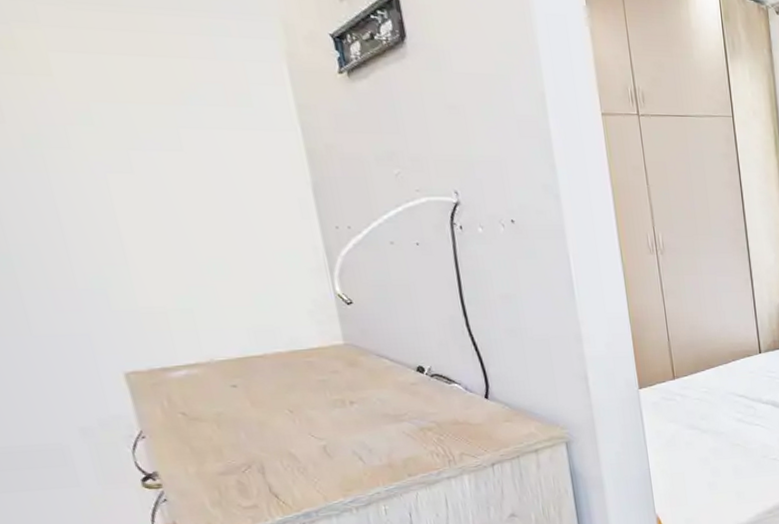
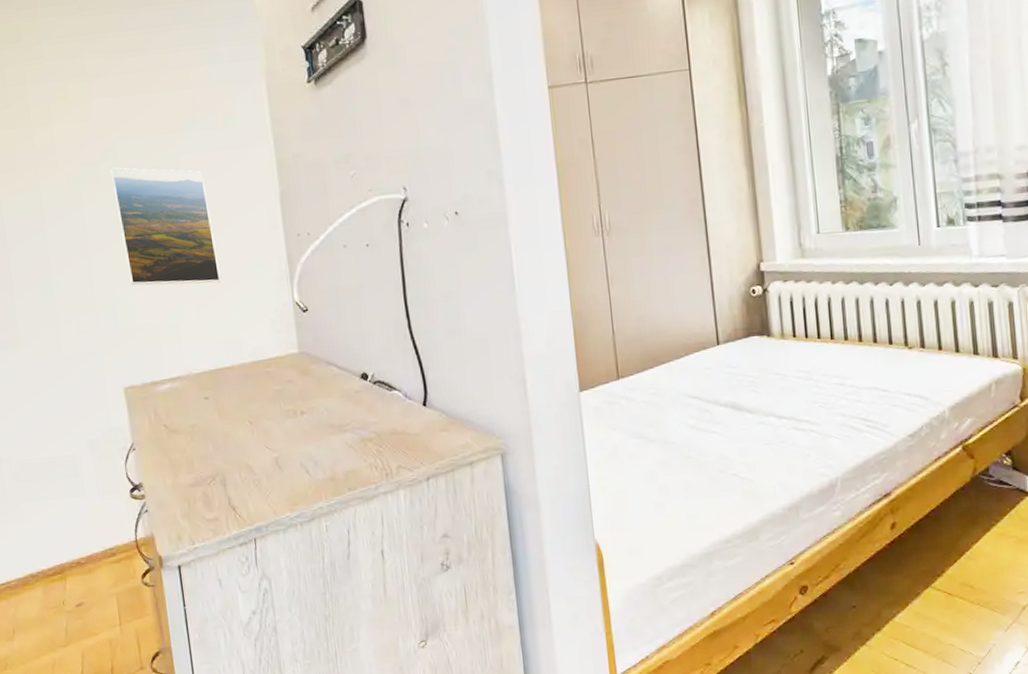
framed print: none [84,133,244,269] -> present [110,167,221,285]

